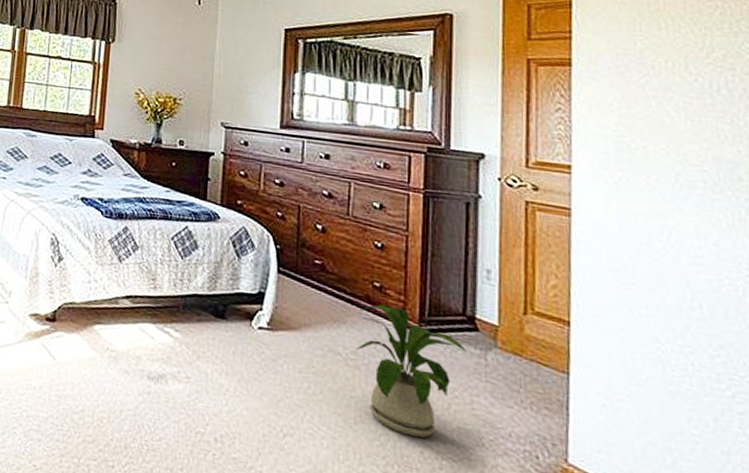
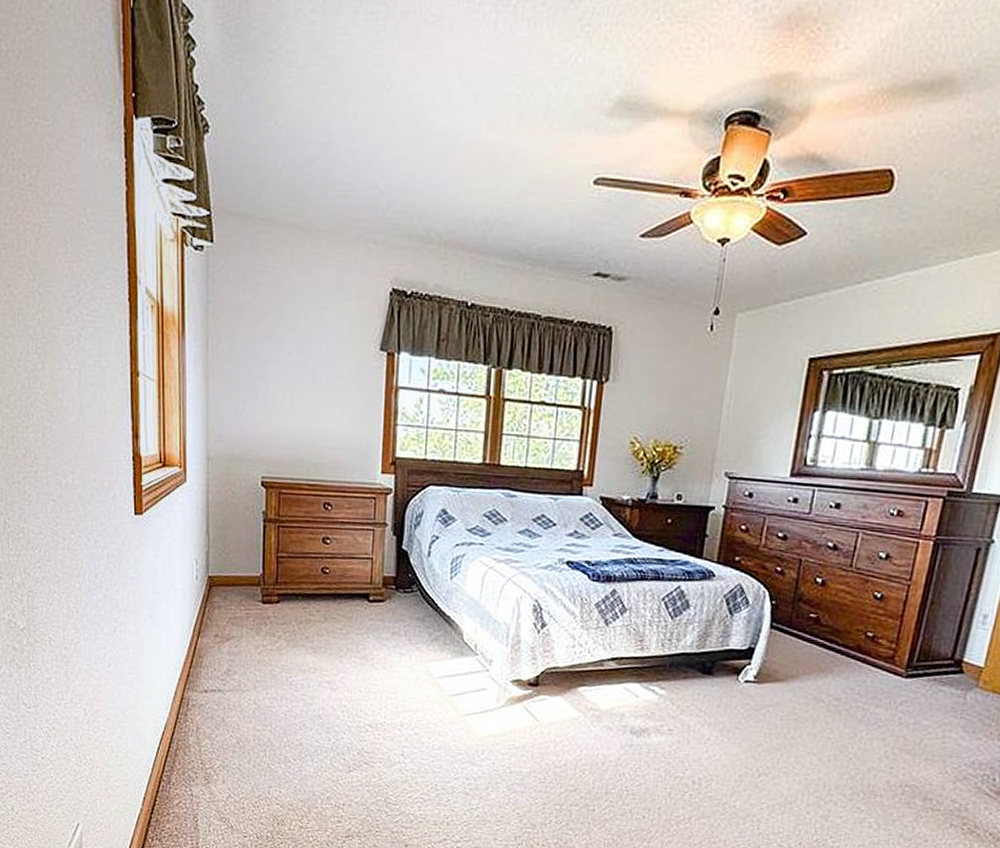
house plant: present [355,304,467,438] -> none [839,653,948,770]

